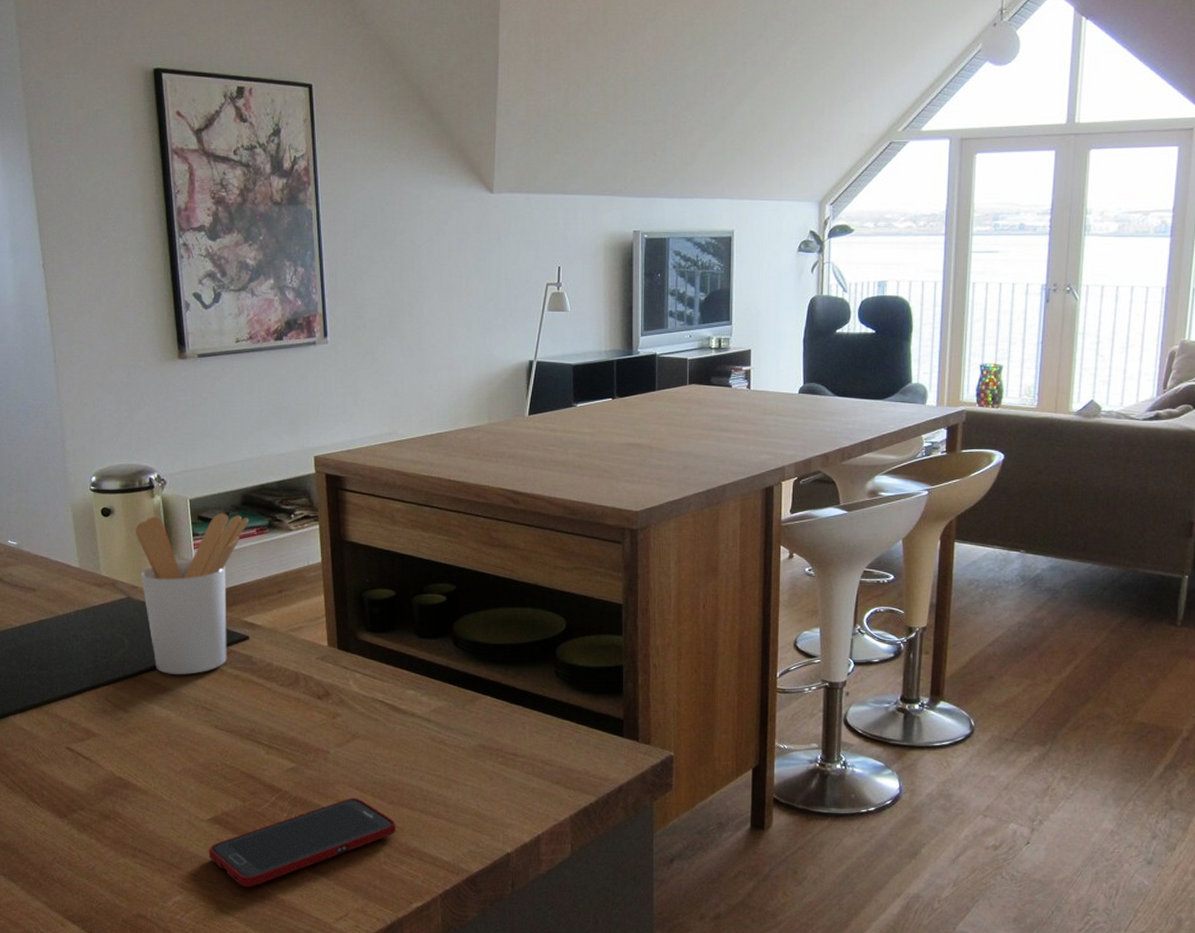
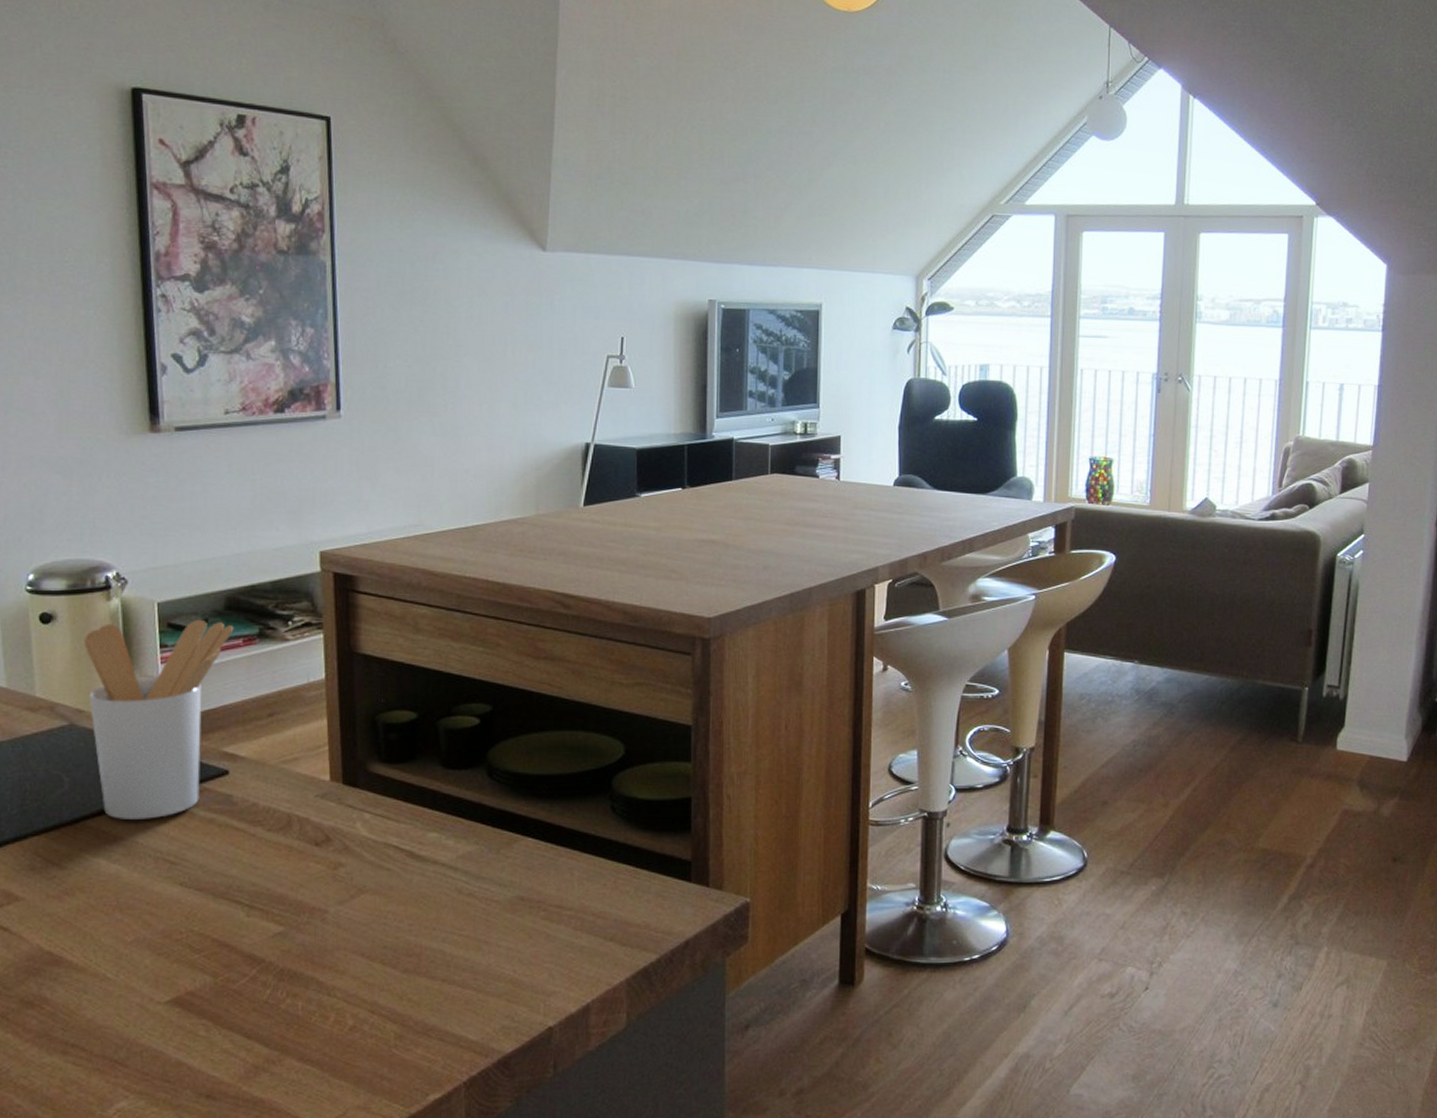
cell phone: present [208,798,397,888] -> none [165,967,412,1086]

